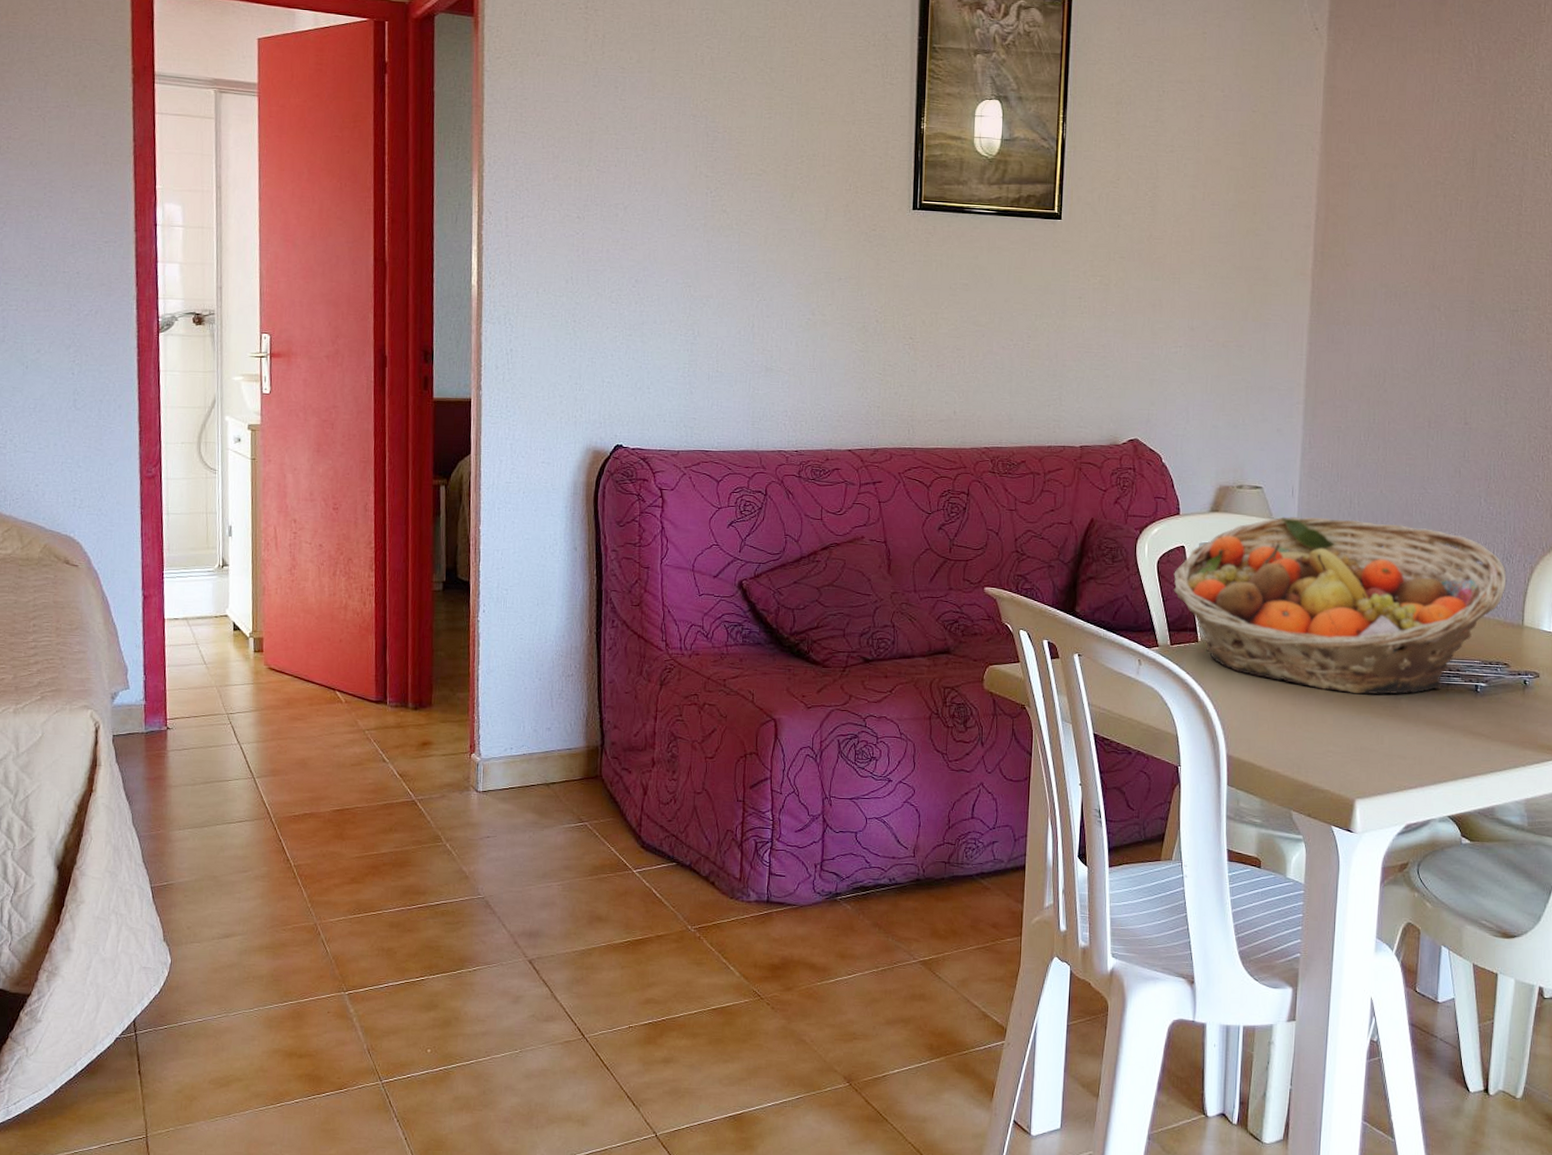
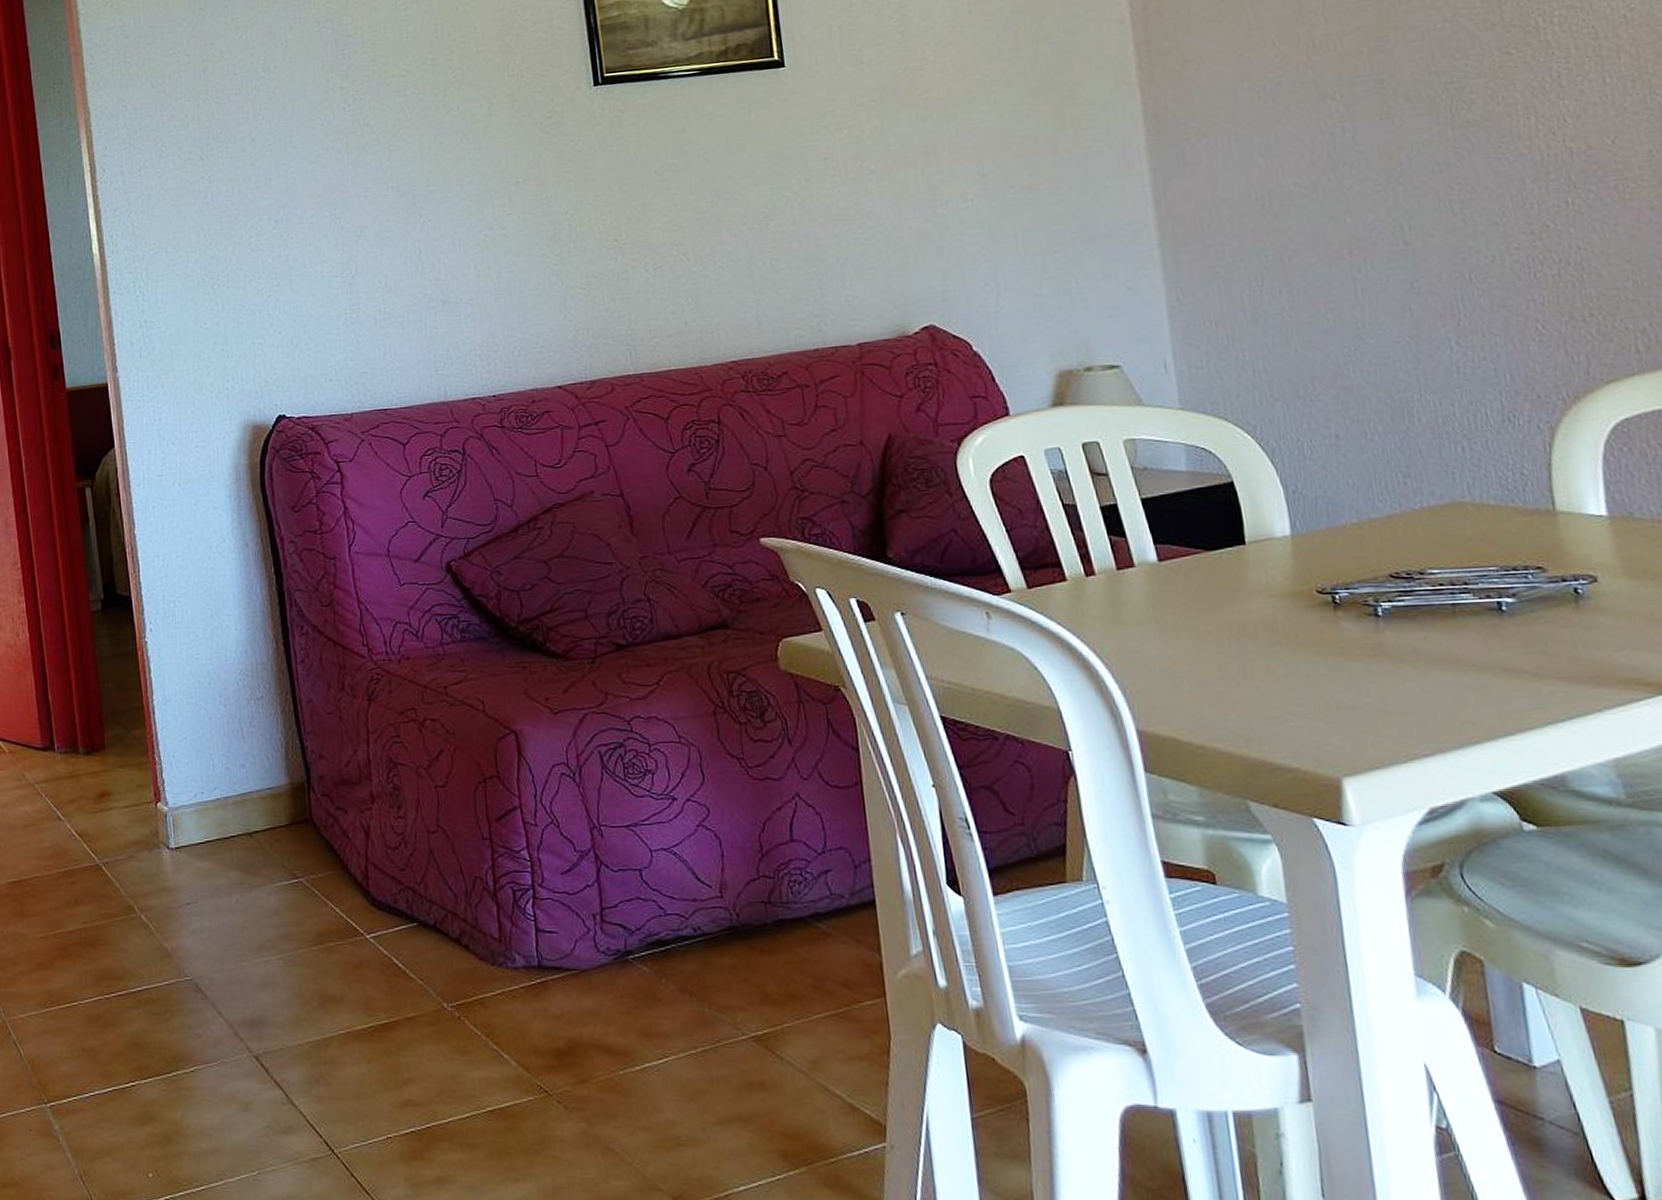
fruit basket: present [1173,516,1507,695] -> none [1015,392,1517,631]

